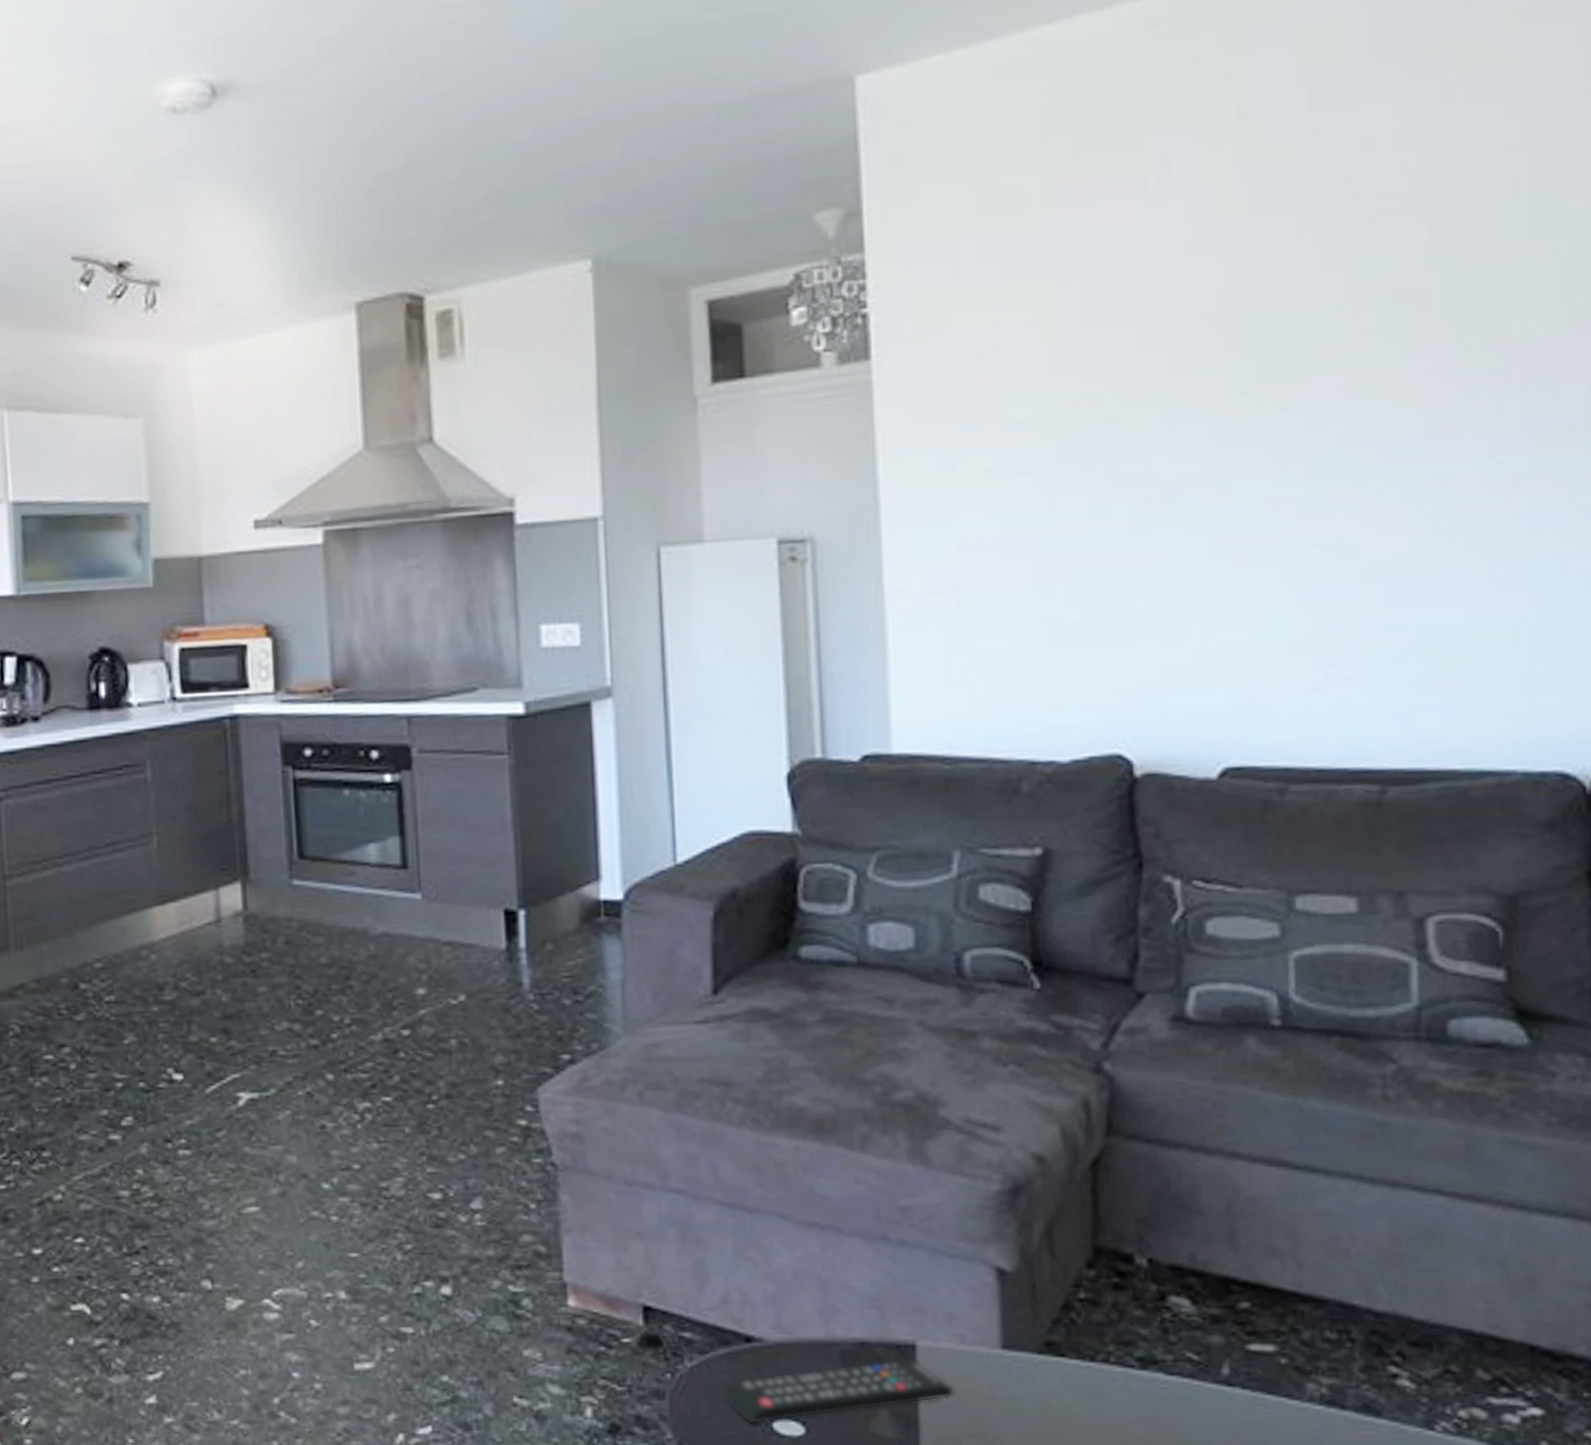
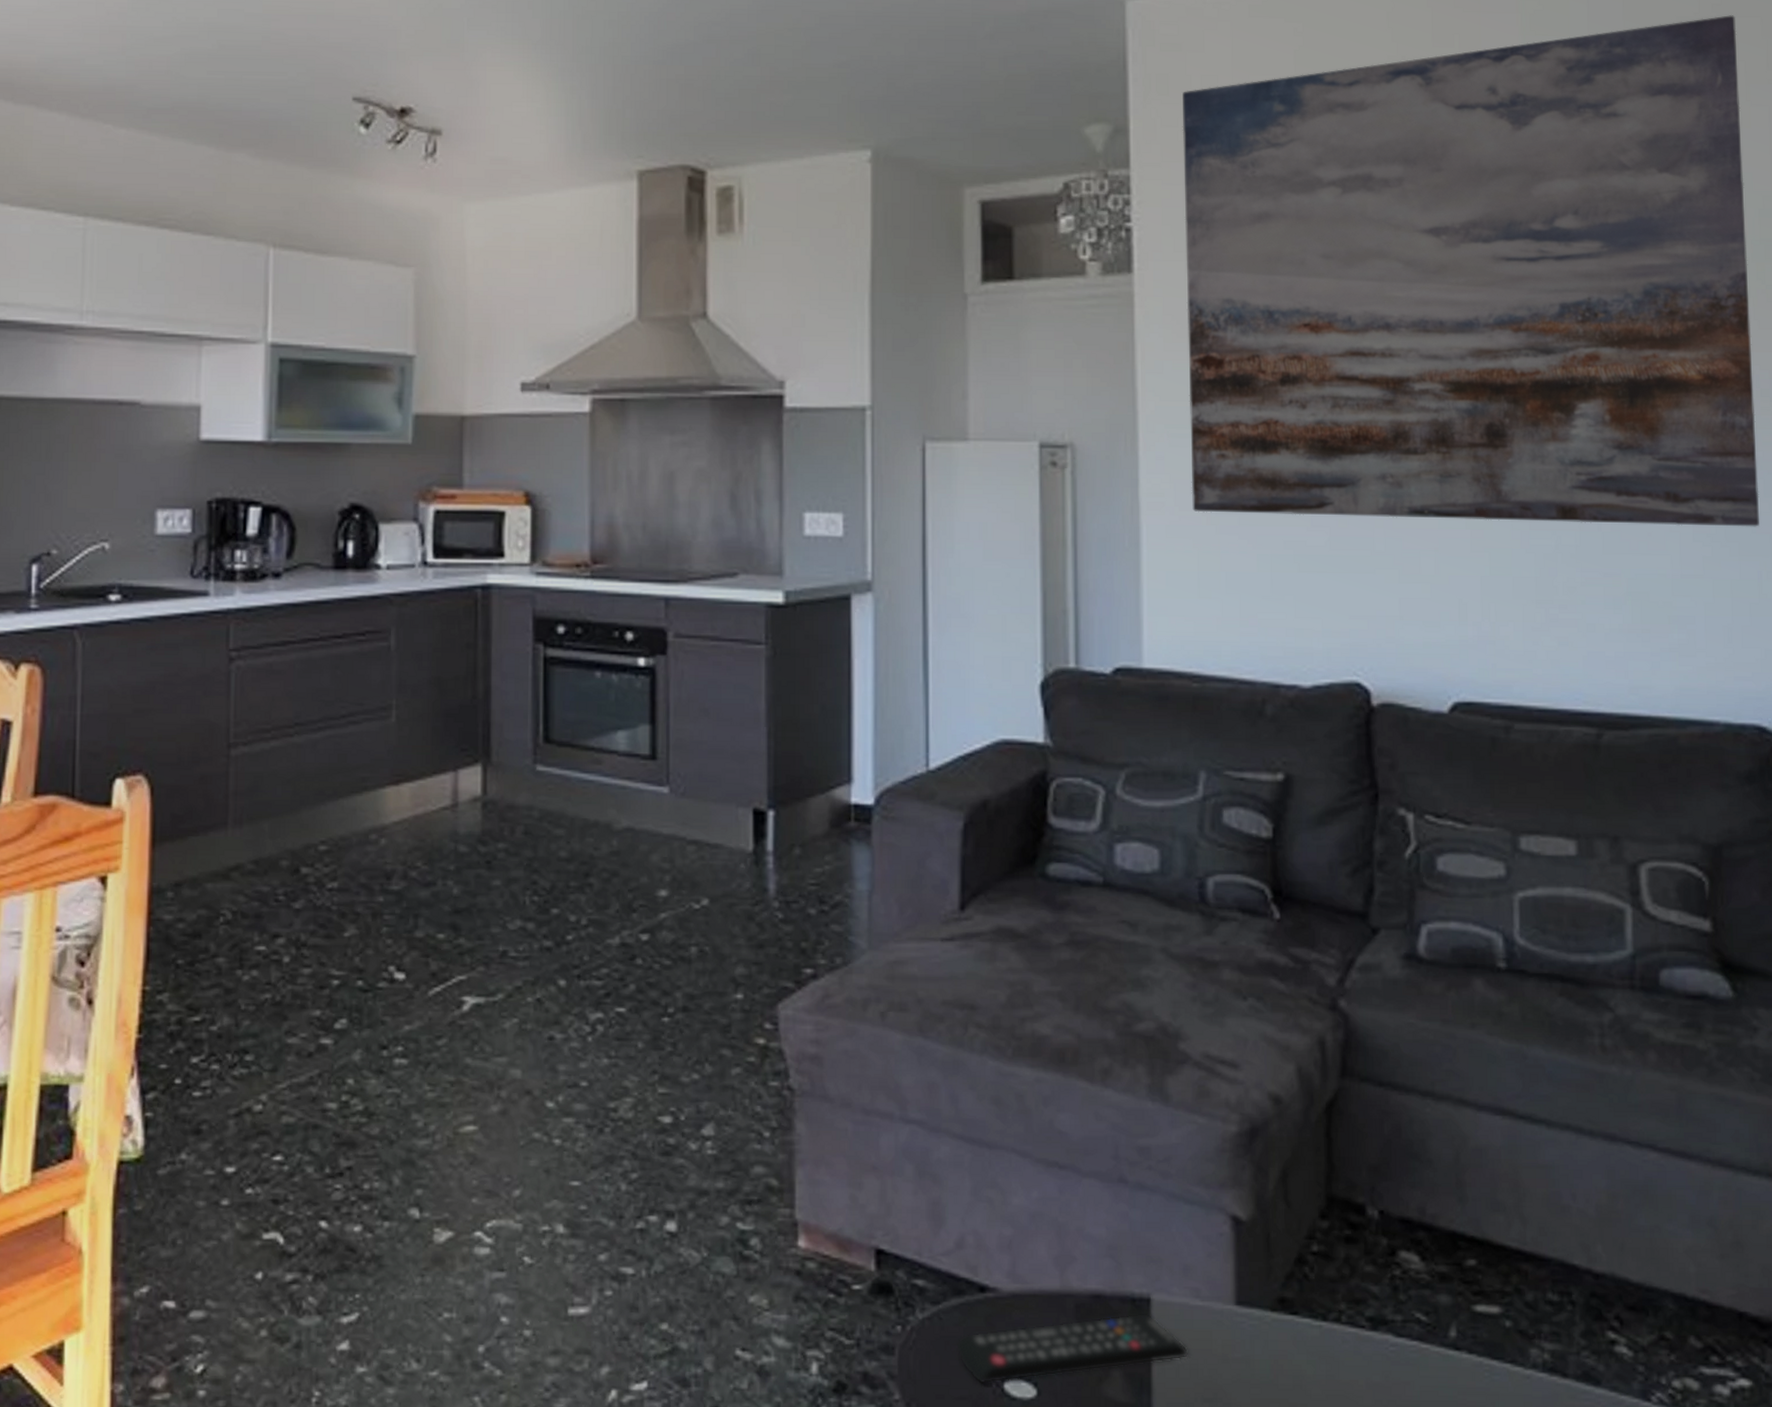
wall art: none [919,20,1566,597] -> present [1182,15,1759,527]

